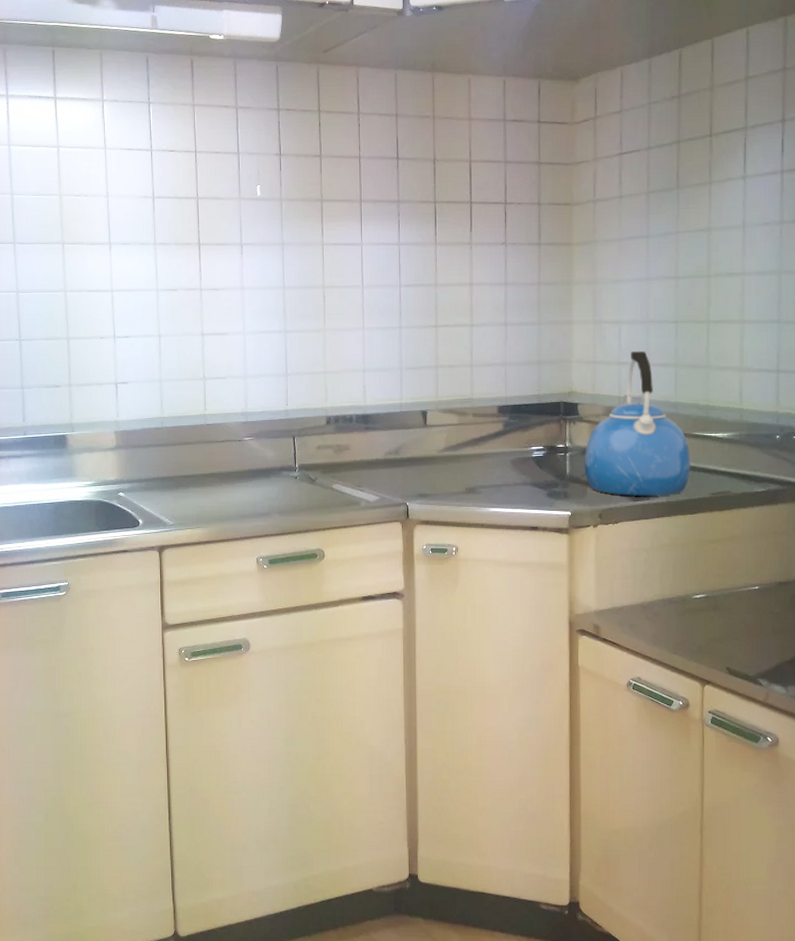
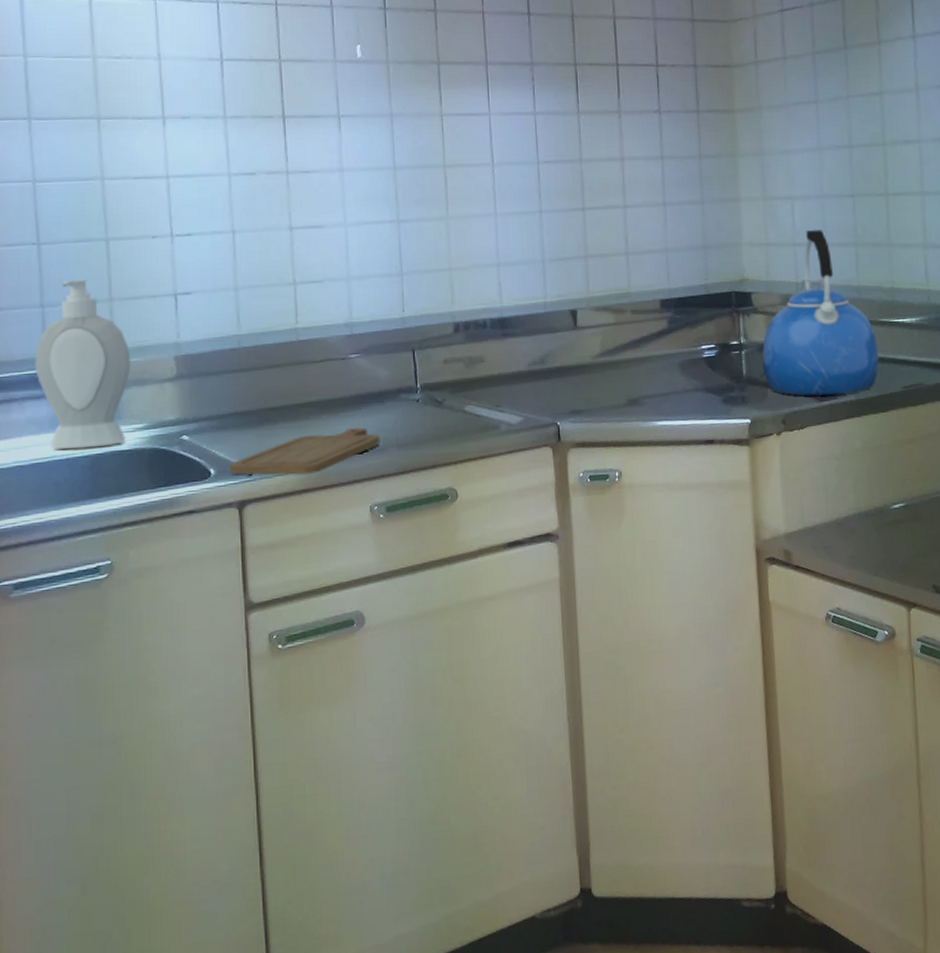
soap bottle: none [17,368,84,497] -> present [35,279,131,450]
chopping board: none [153,495,266,530] -> present [230,427,380,476]

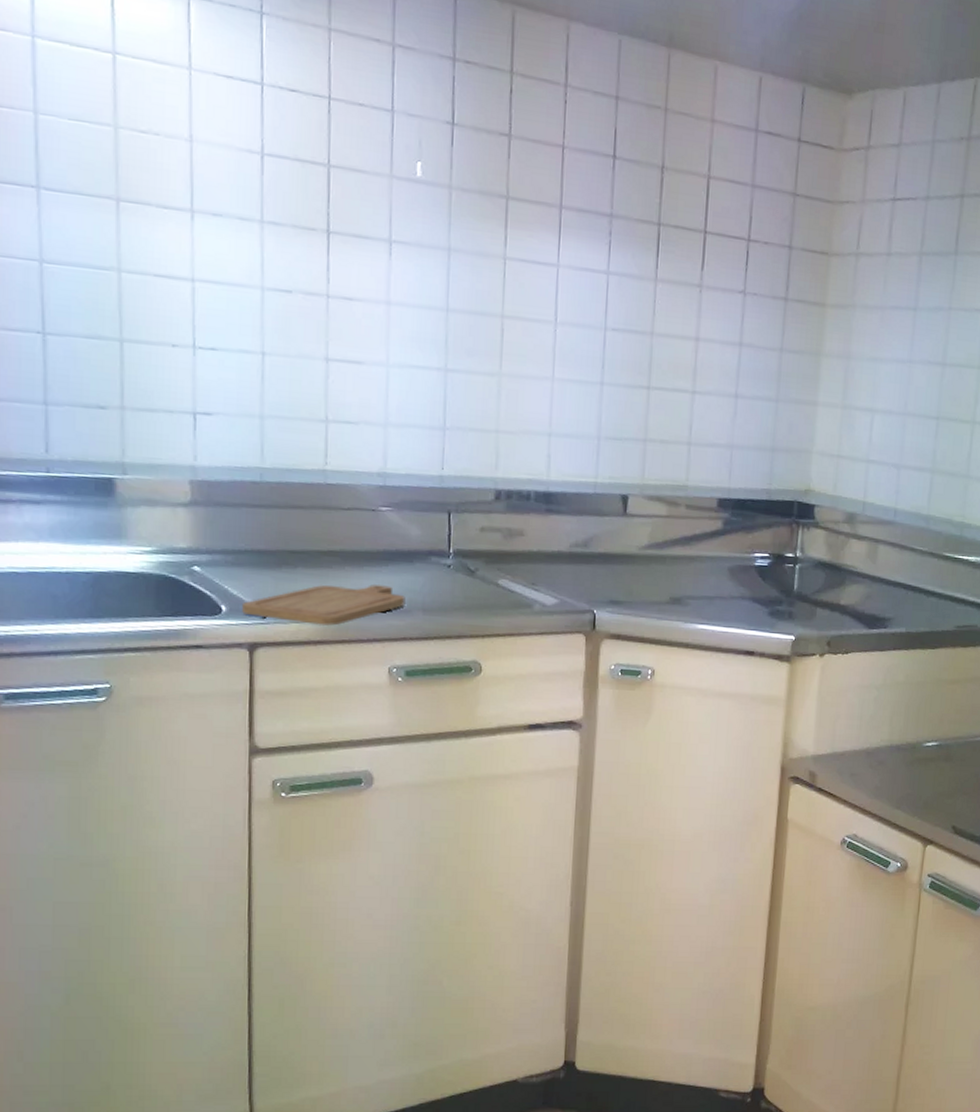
soap bottle: present [35,279,131,450] -> none [35,379,142,566]
kettle: present [762,229,880,396] -> none [815,448,938,625]

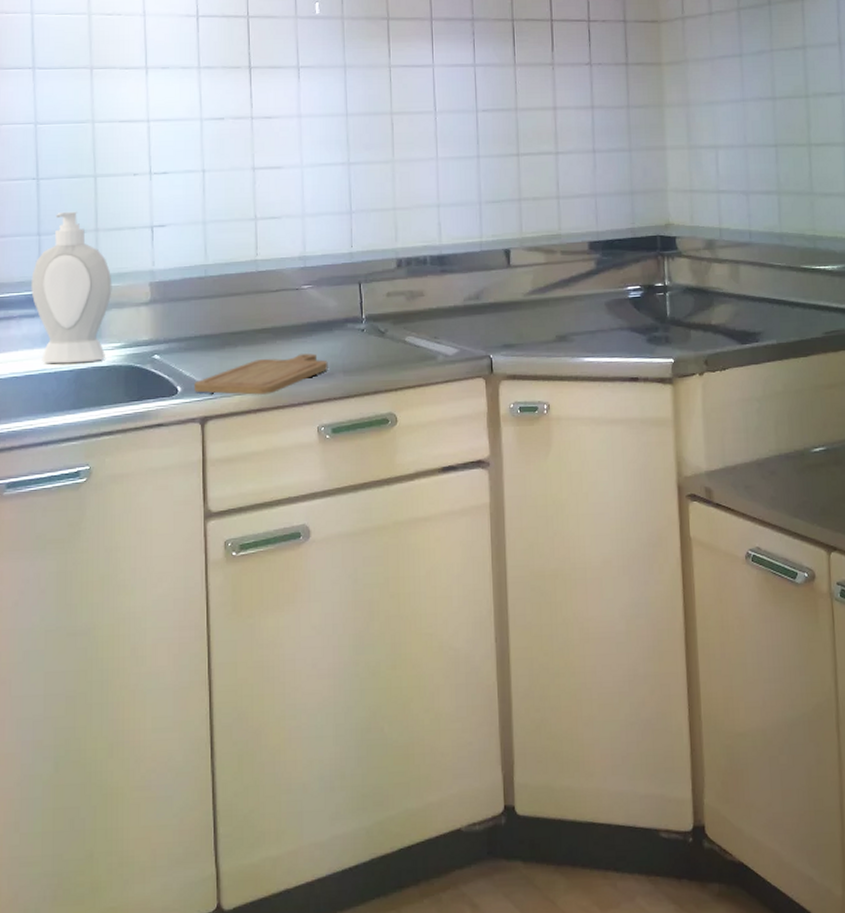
soap bottle: none [35,379,142,566] -> present [31,211,112,364]

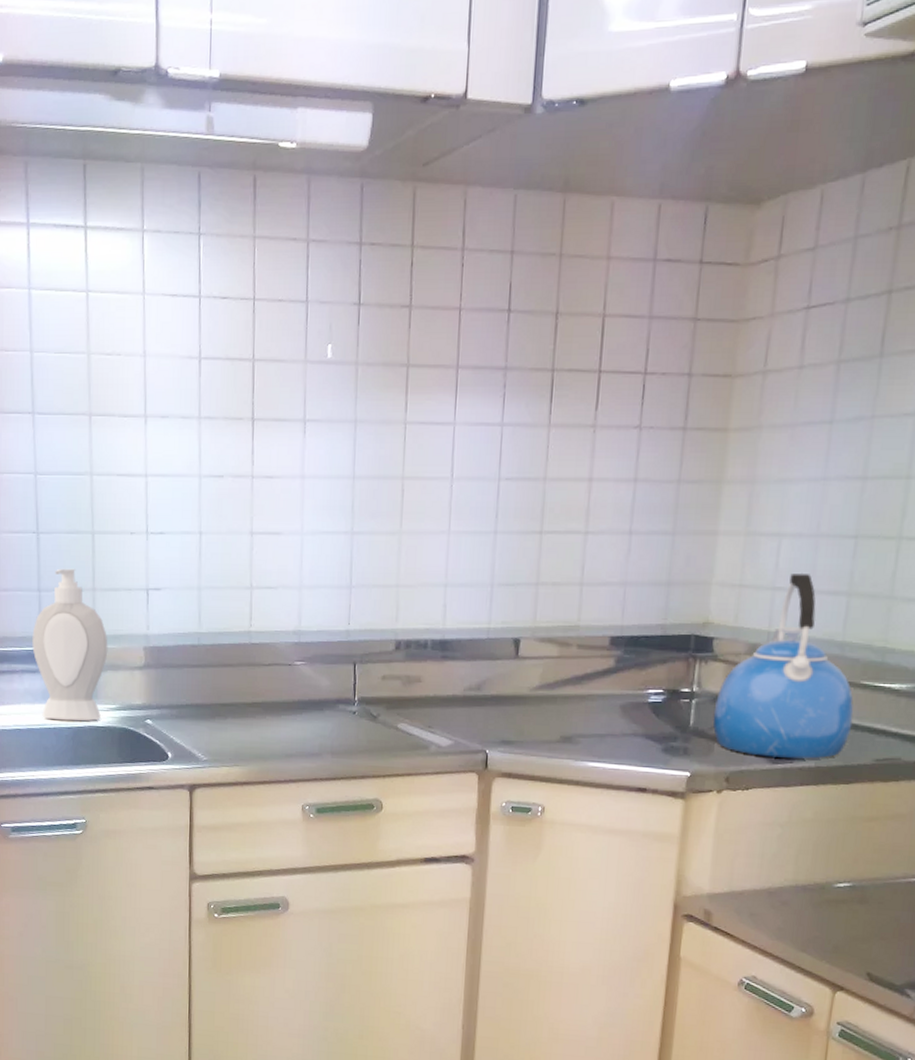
chopping board: present [194,352,328,396] -> none [184,730,317,769]
kettle: none [685,177,801,339] -> present [712,572,854,759]

